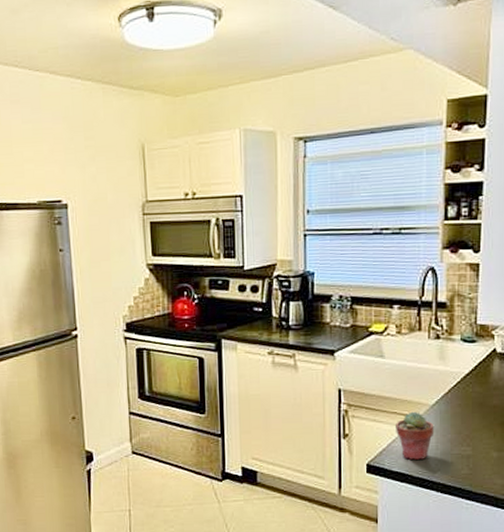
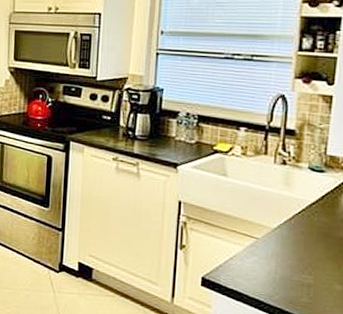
potted succulent: present [396,411,434,460] -> none [234,232,275,281]

